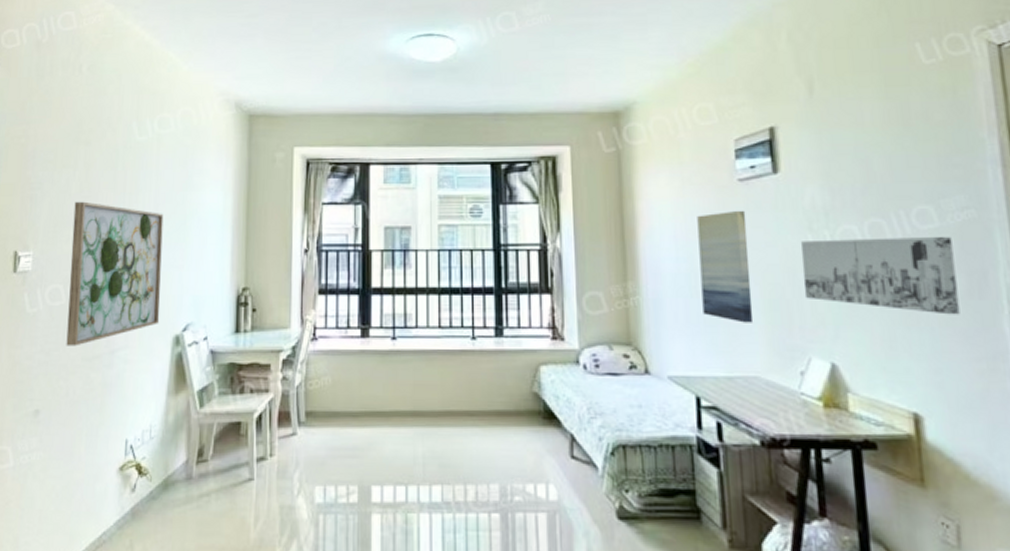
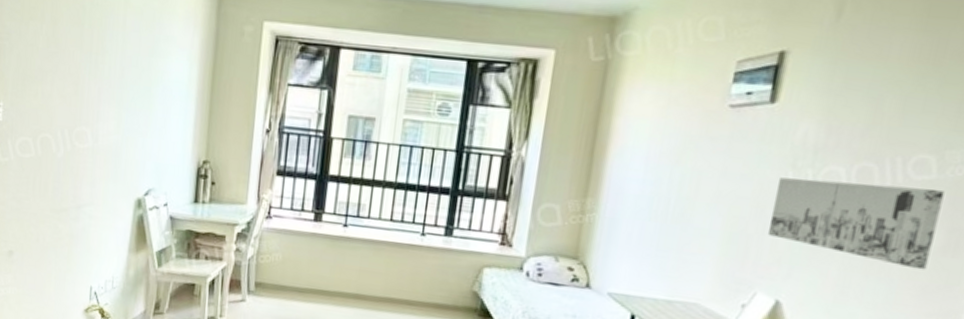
wall art: present [66,201,164,346] -> none [36,56,129,198]
wall art: present [697,210,754,323] -> none [657,138,729,253]

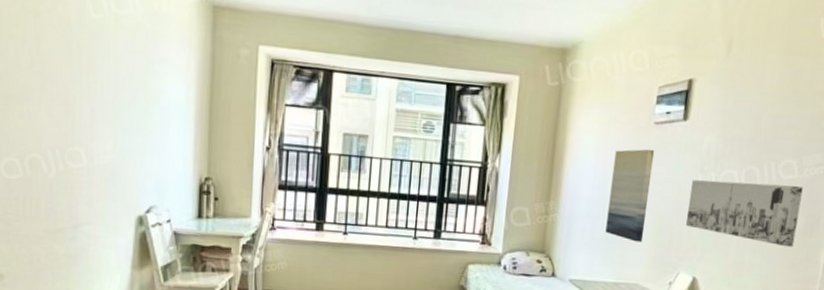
wall art: none [657,138,729,253] -> present [605,149,655,242]

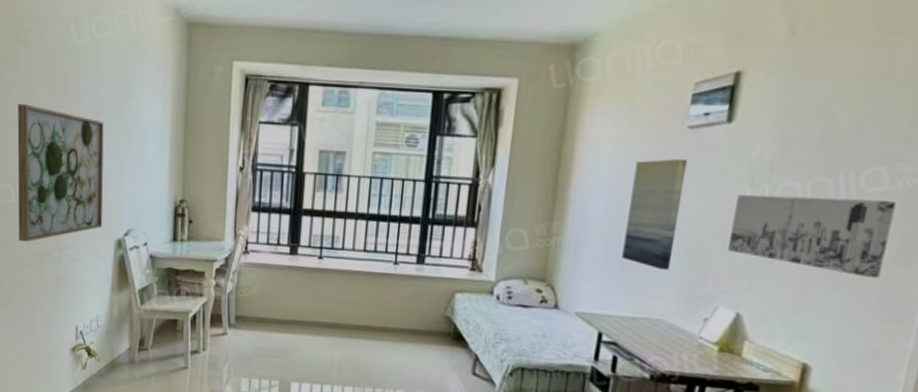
wall art: none [26,75,124,219] -> present [17,103,104,242]

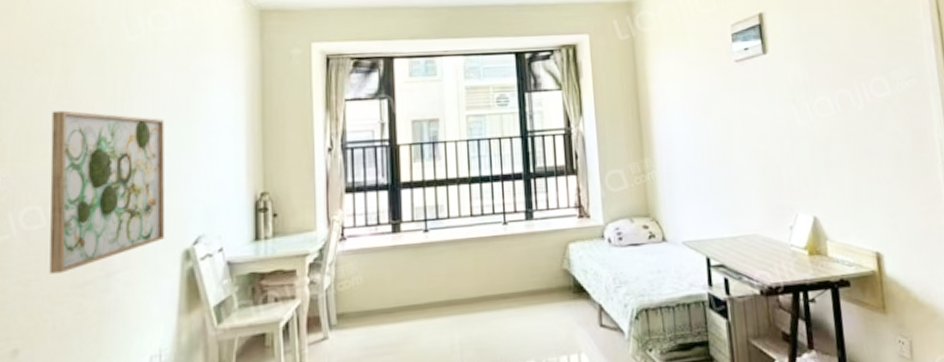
wall art: present [622,158,688,270] -> none [702,87,751,188]
wall art: present [727,195,896,279] -> none [787,102,908,168]

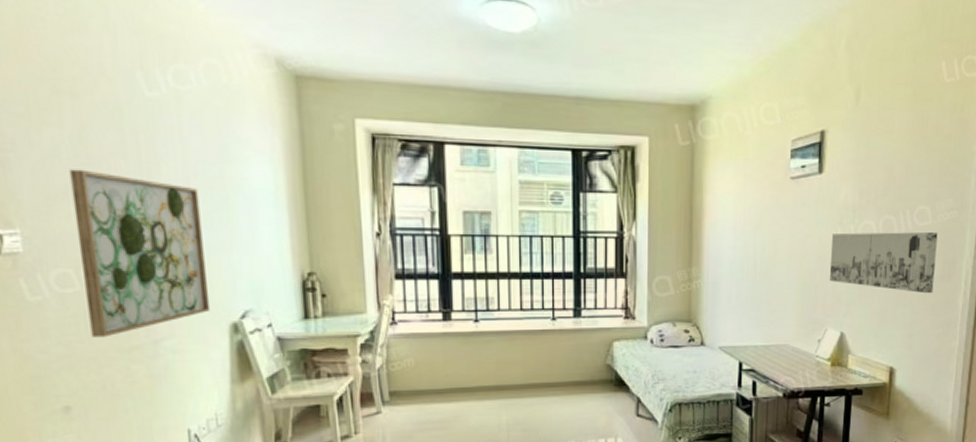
wall art: none [787,102,908,168] -> present [829,231,938,294]

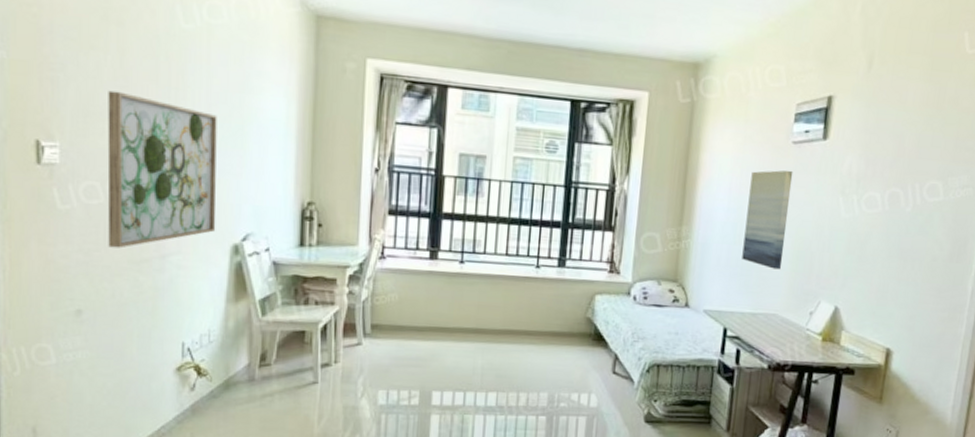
wall art: none [751,205,793,302] -> present [742,170,793,270]
wall art: present [829,231,938,294] -> none [826,203,949,274]

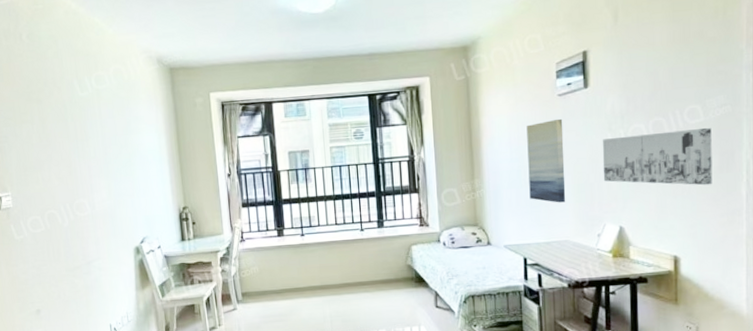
wall art: present [107,90,217,249] -> none [37,149,122,262]
wall art: none [826,203,949,274] -> present [602,127,712,186]

